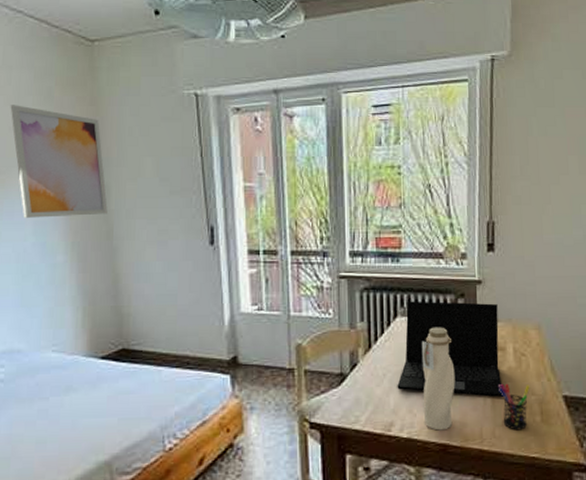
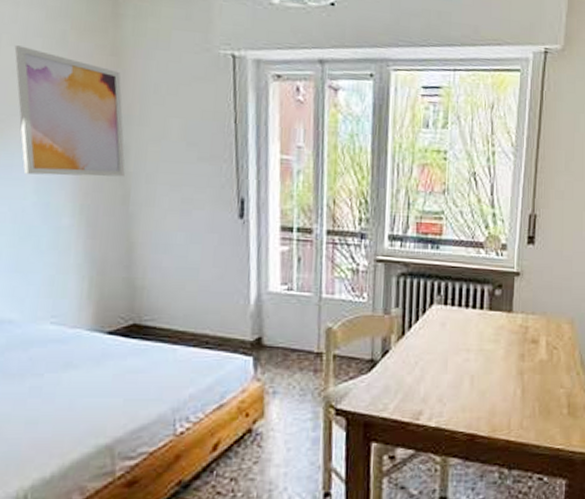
laptop: present [397,301,504,398] -> none [428,289,534,390]
water bottle: present [421,327,455,431] -> none [453,316,488,421]
pen holder: present [499,384,530,431] -> none [529,376,559,422]

